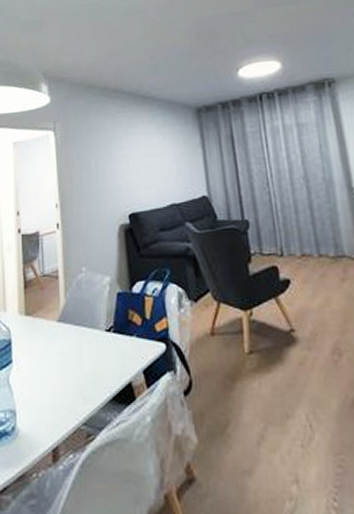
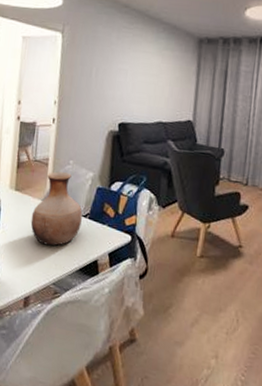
vase: none [47,283,106,376] -> present [30,171,83,246]

